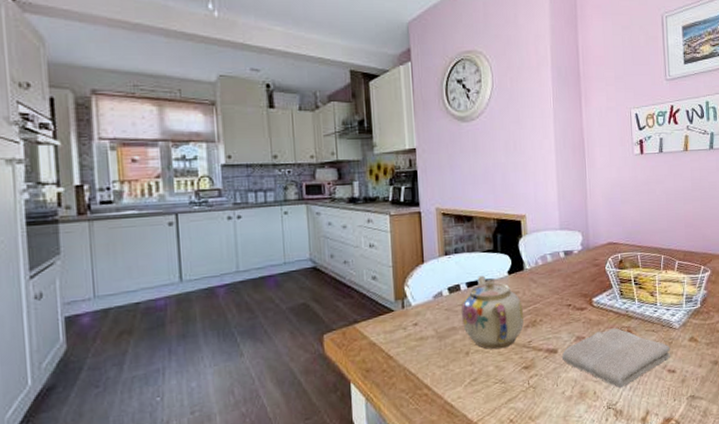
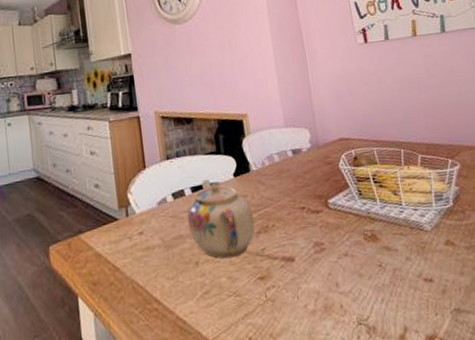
washcloth: present [562,328,671,388] -> none [300,232,426,301]

